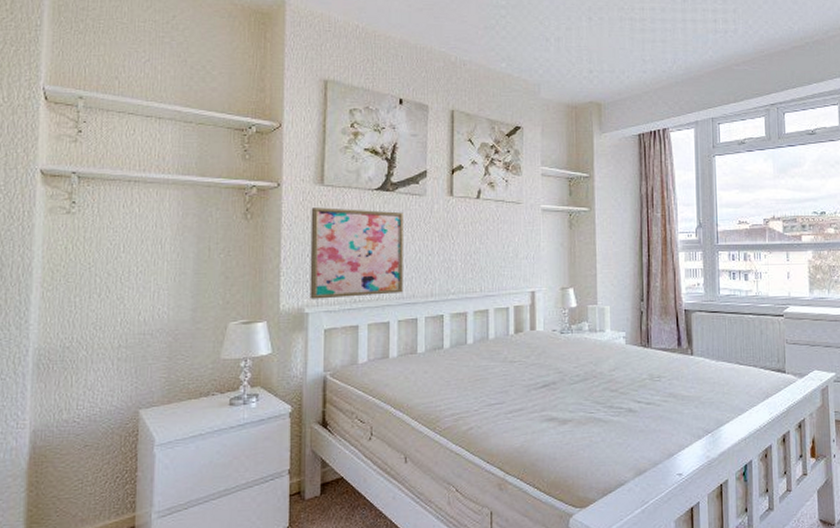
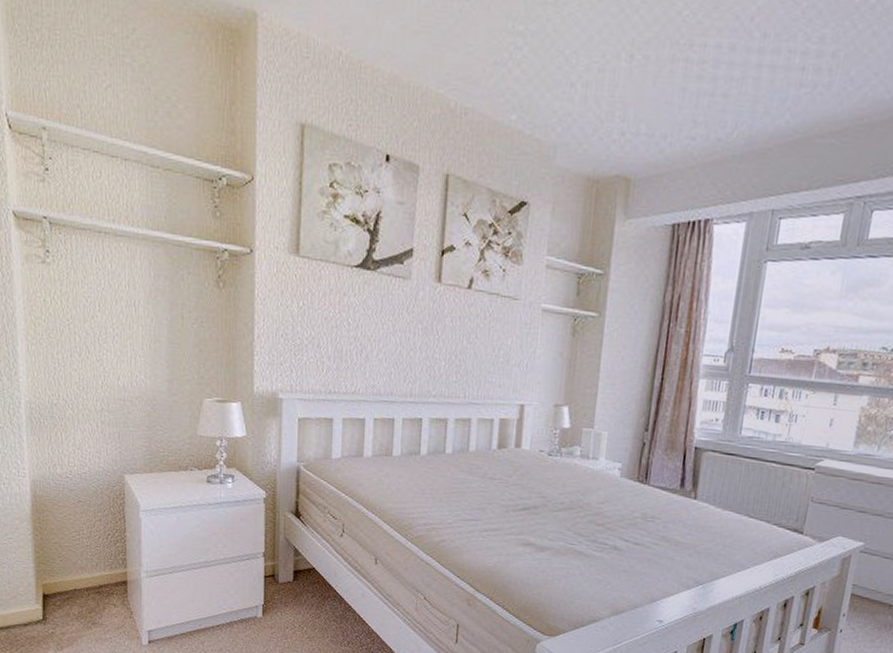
wall art: present [309,207,403,299] -> none [284,281,385,389]

